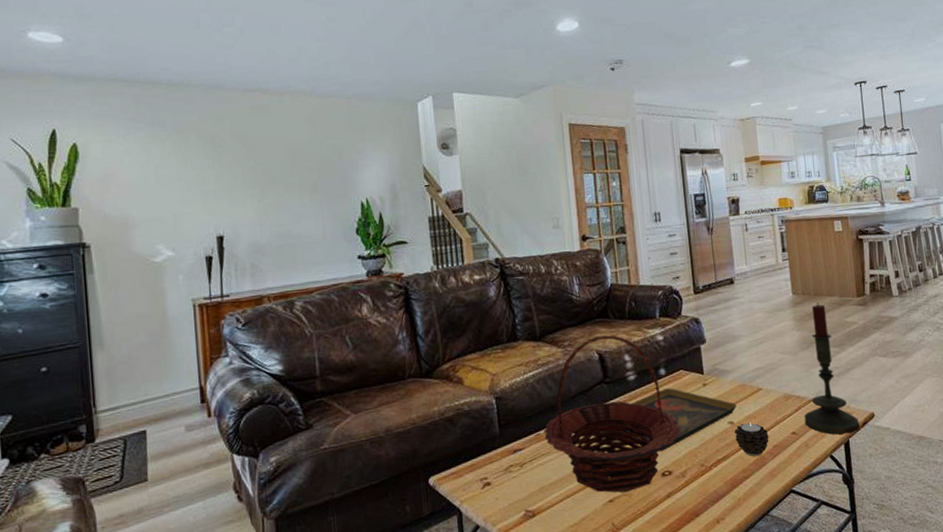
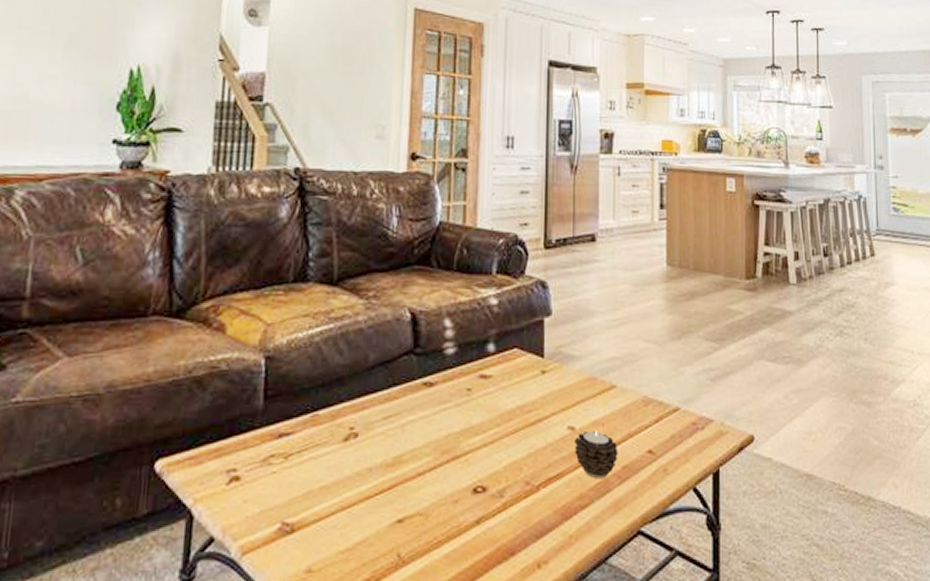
basket: present [544,335,681,493] -> none [323,289,505,512]
decorative tray: present [604,388,737,451] -> none [404,371,581,457]
candle: present [804,301,860,435] -> none [665,278,735,461]

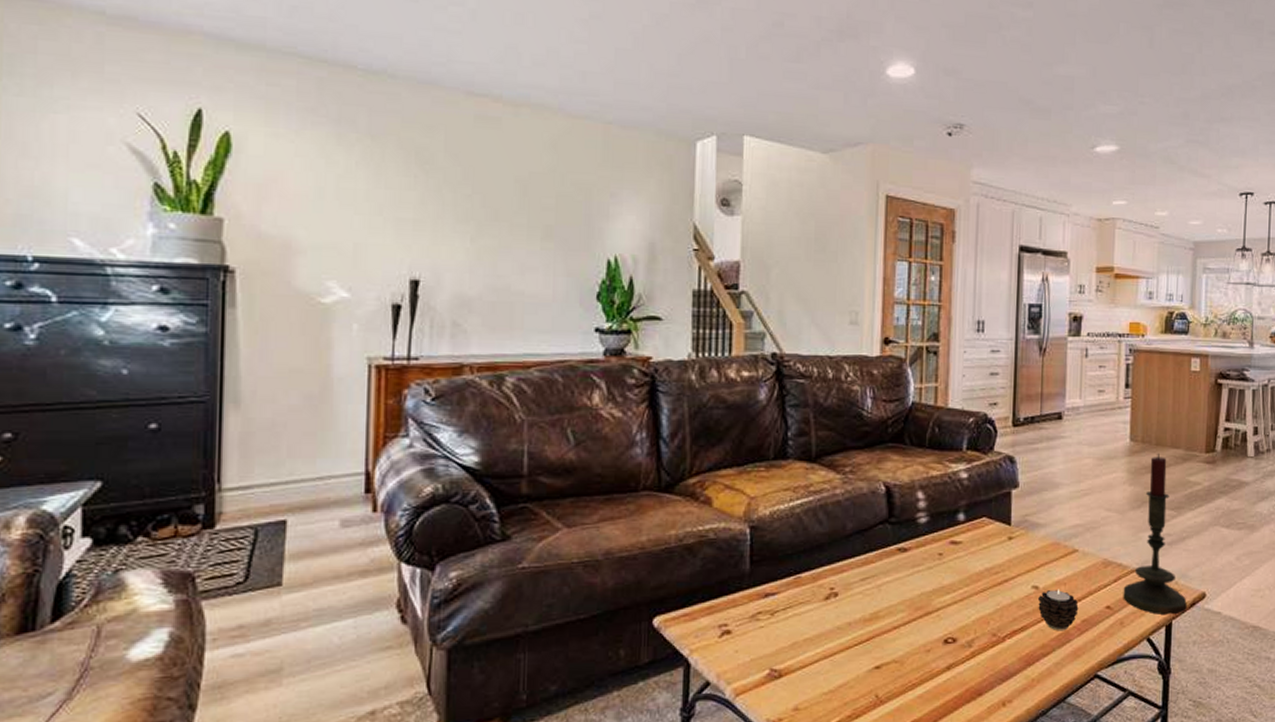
candle: none [665,278,735,461] -> present [1123,452,1187,615]

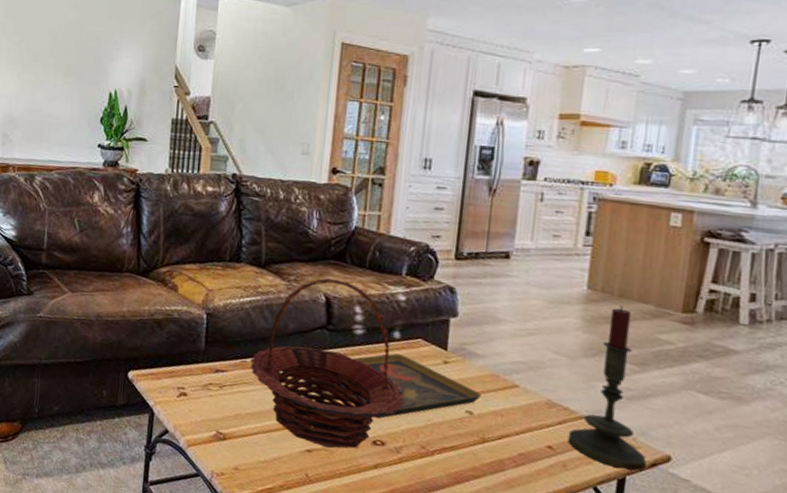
basket: none [805,465,974,659] -> present [250,278,406,448]
decorative tray: none [880,538,1045,613] -> present [316,353,481,419]
candle: present [1037,589,1079,631] -> none [470,418,516,460]

